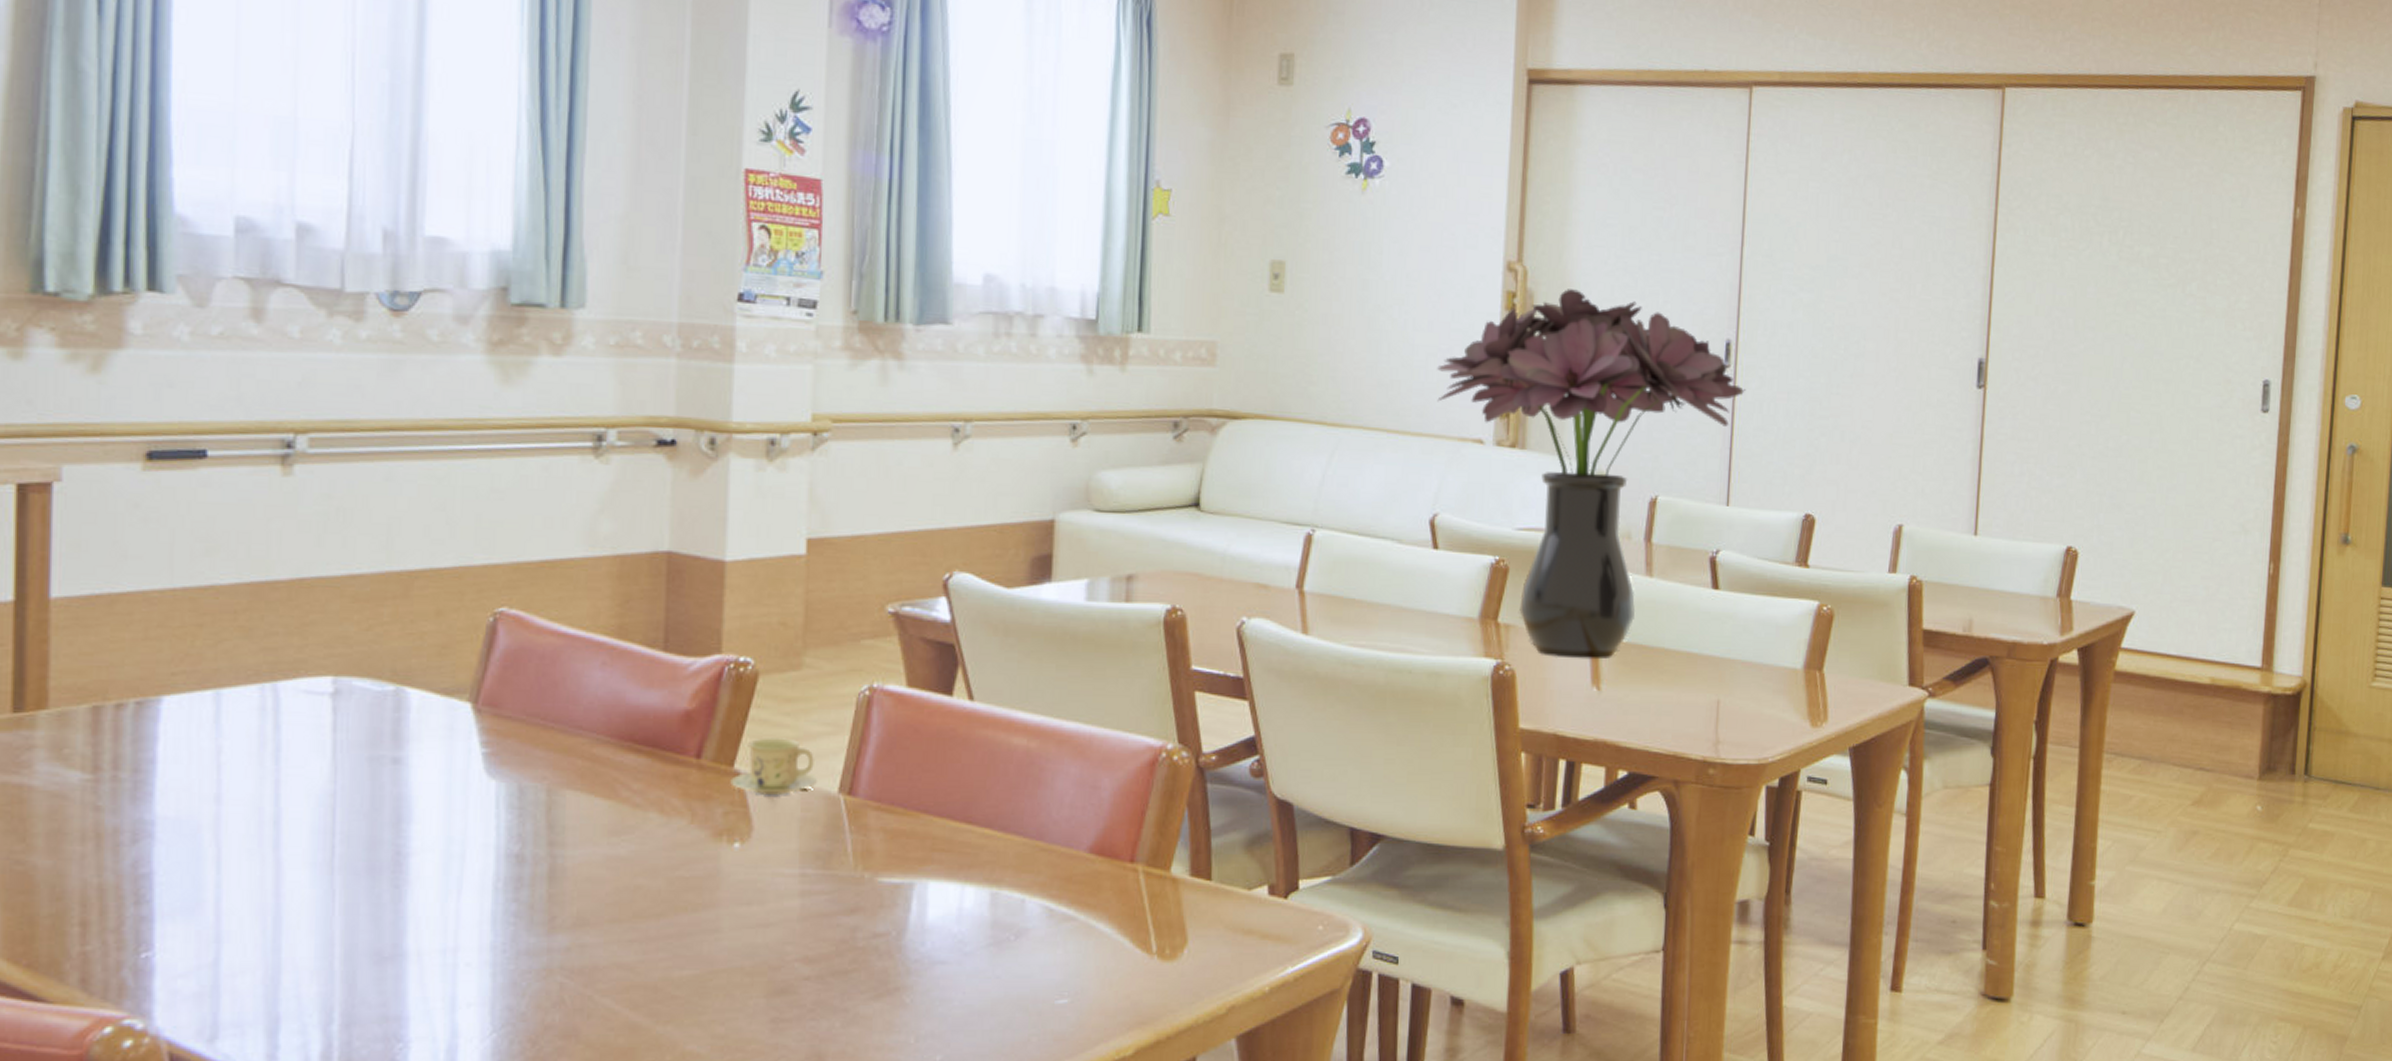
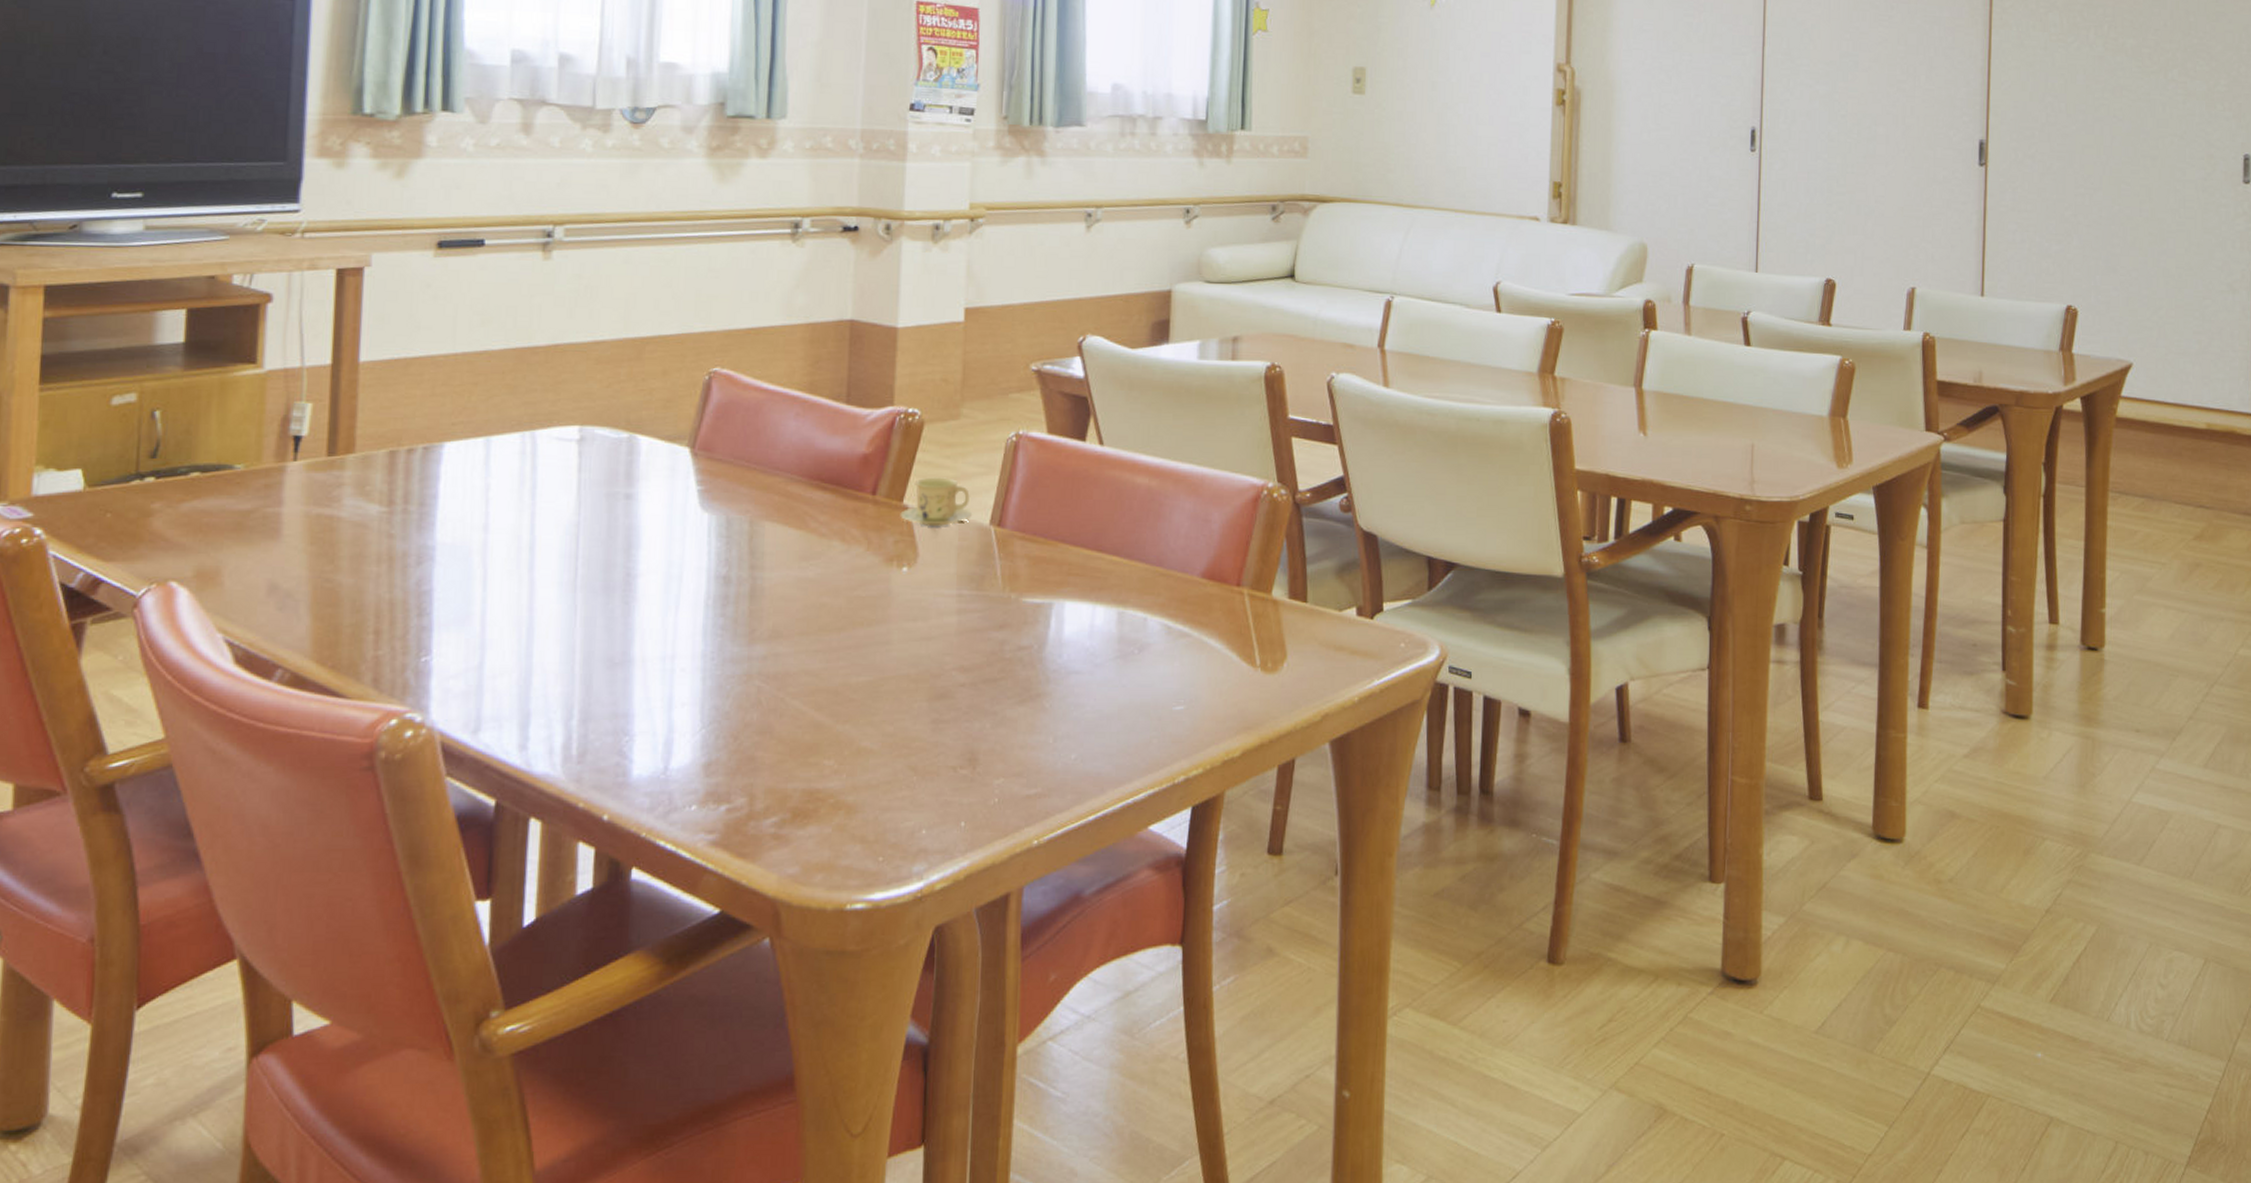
flower arrangement: present [1437,289,1747,660] -> none [1498,86,1771,409]

